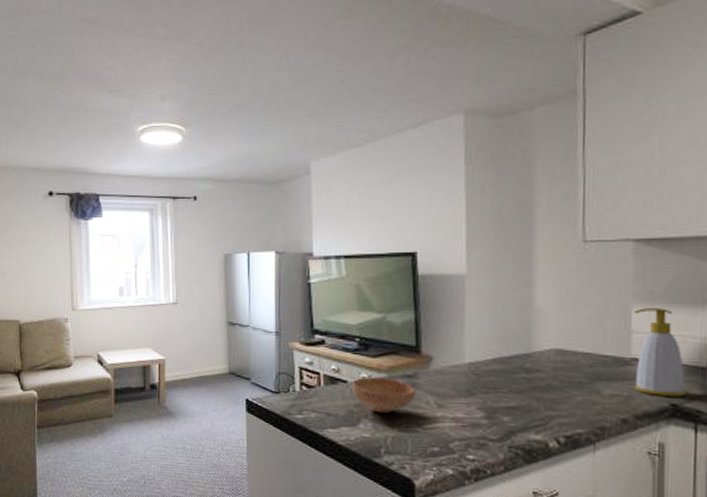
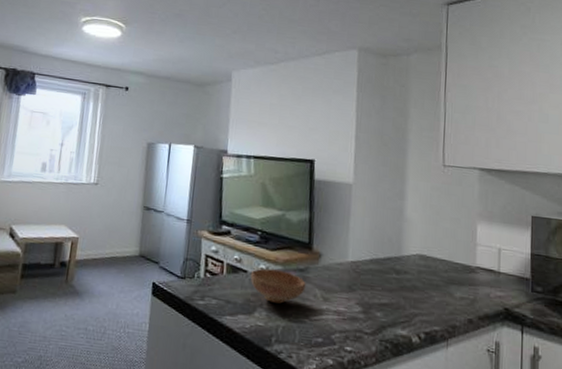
soap bottle: present [634,308,687,397] -> none [478,225,516,302]

